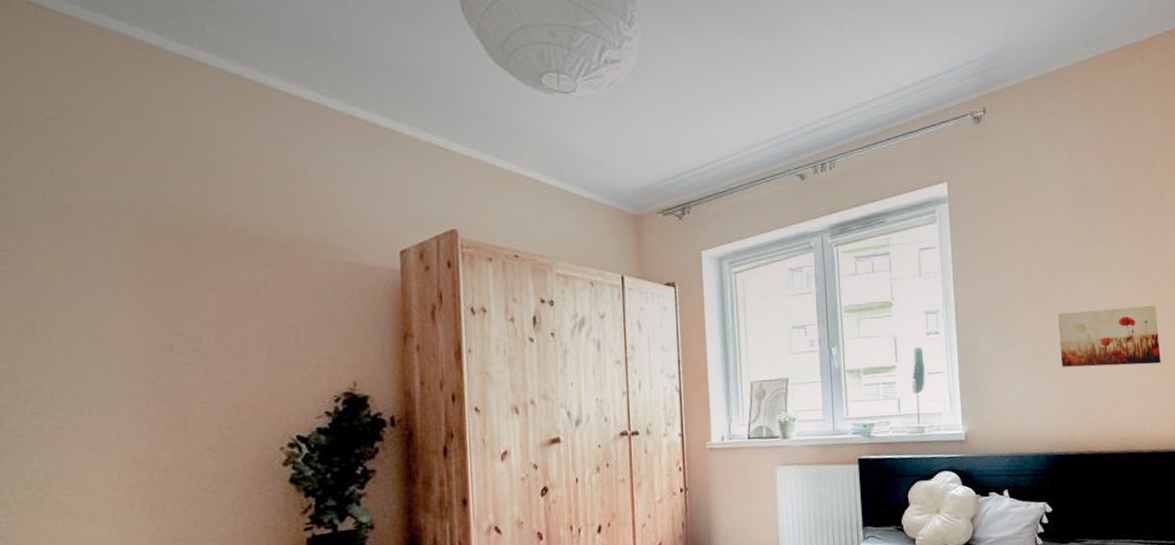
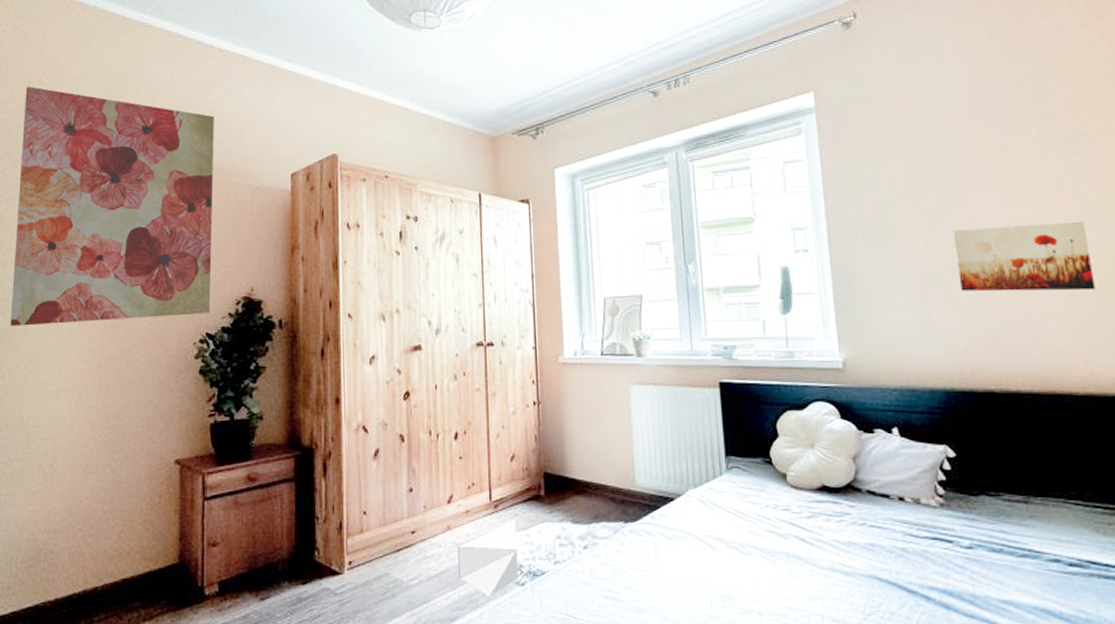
wall art: none [10,129,302,439] -> present [10,86,214,327]

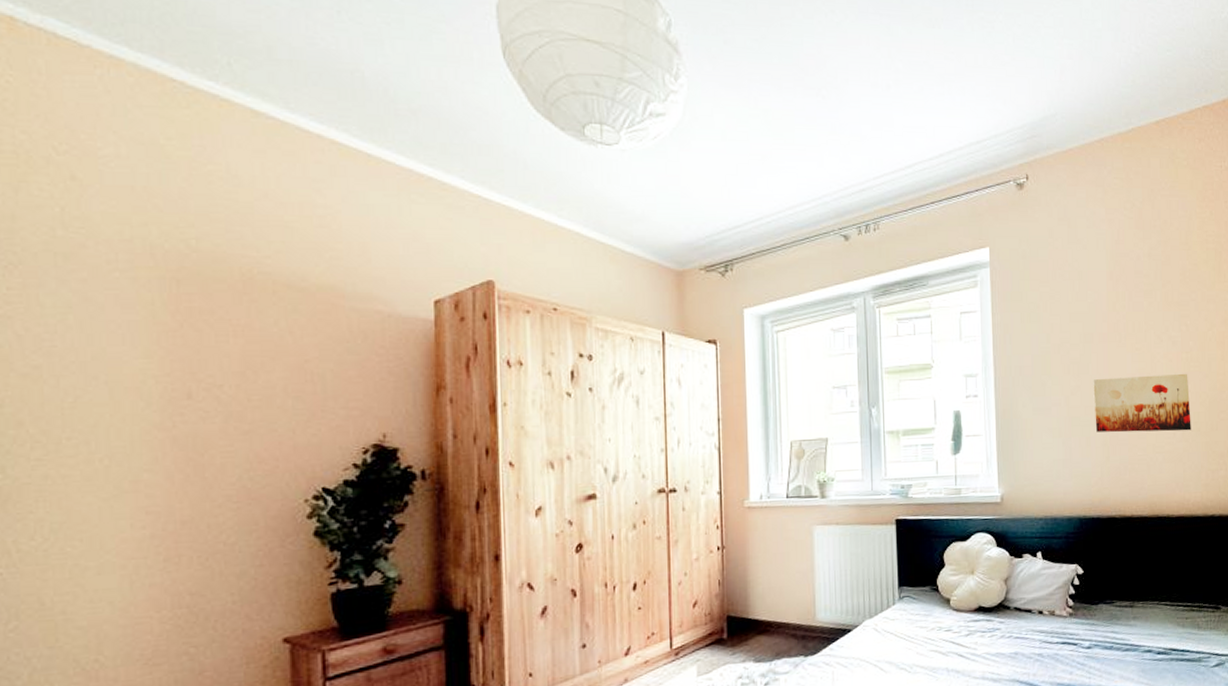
wall art: present [10,86,214,327] -> none [14,162,328,487]

